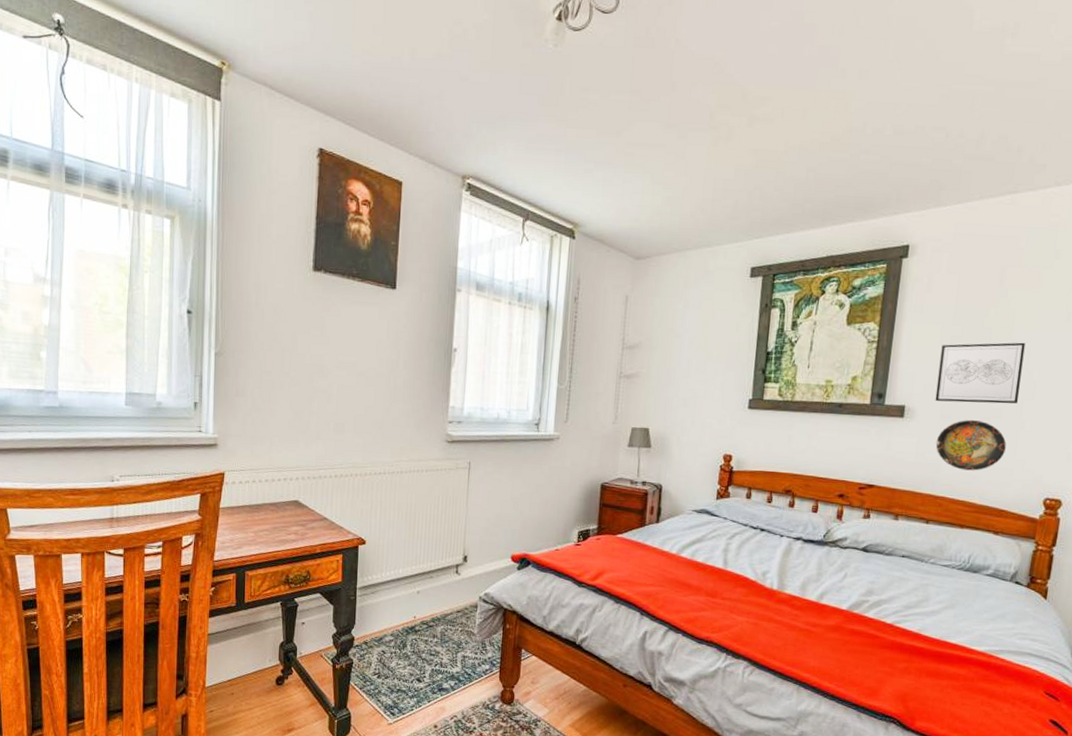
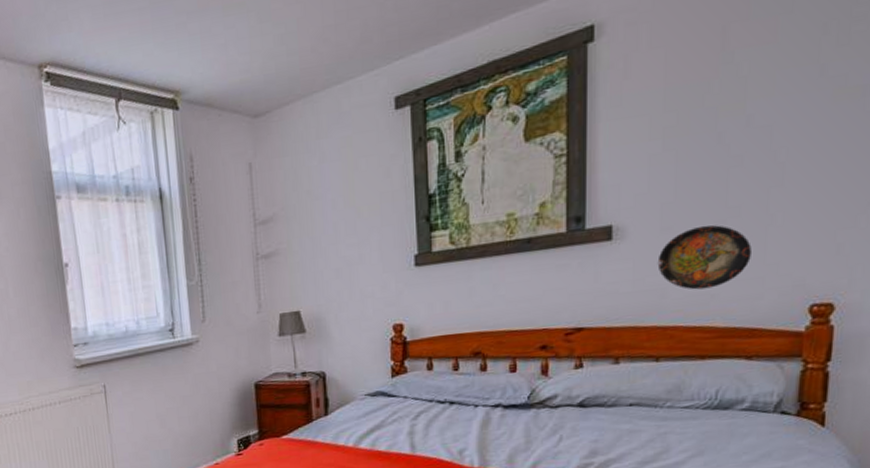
wall art: present [935,342,1026,404] -> none [650,115,765,213]

